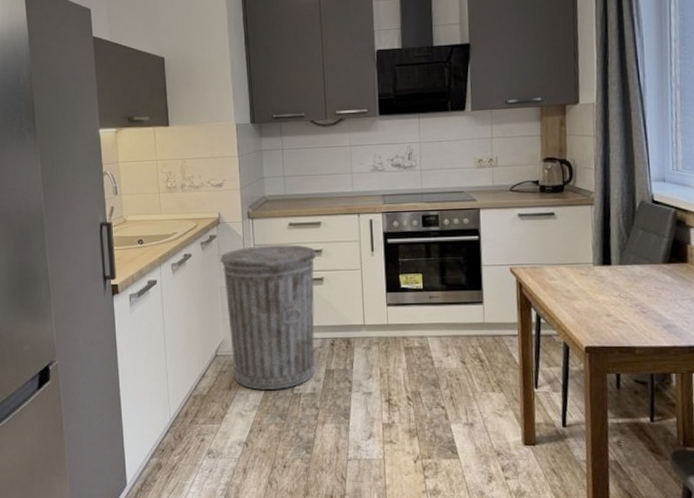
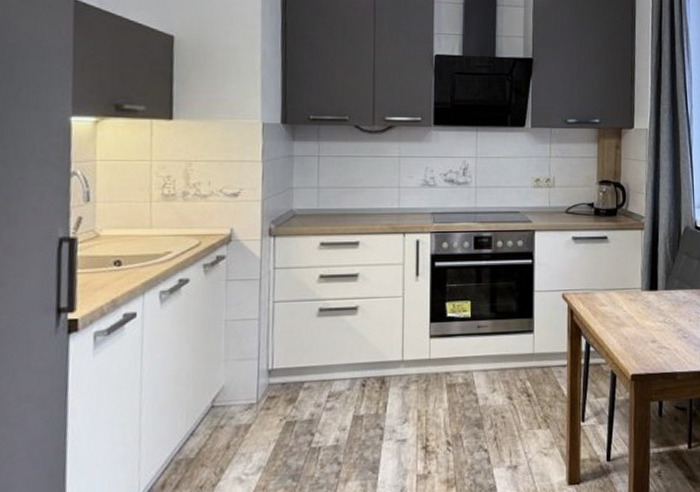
trash can: present [220,245,317,390] -> none [228,268,351,446]

